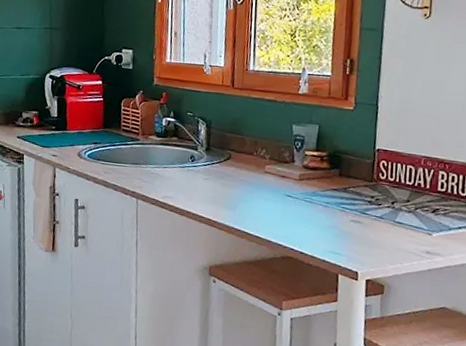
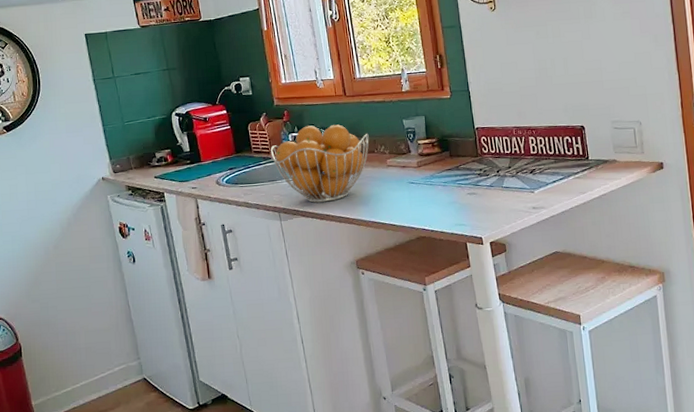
fruit basket: none [140,112,251,198] -> present [270,124,369,203]

